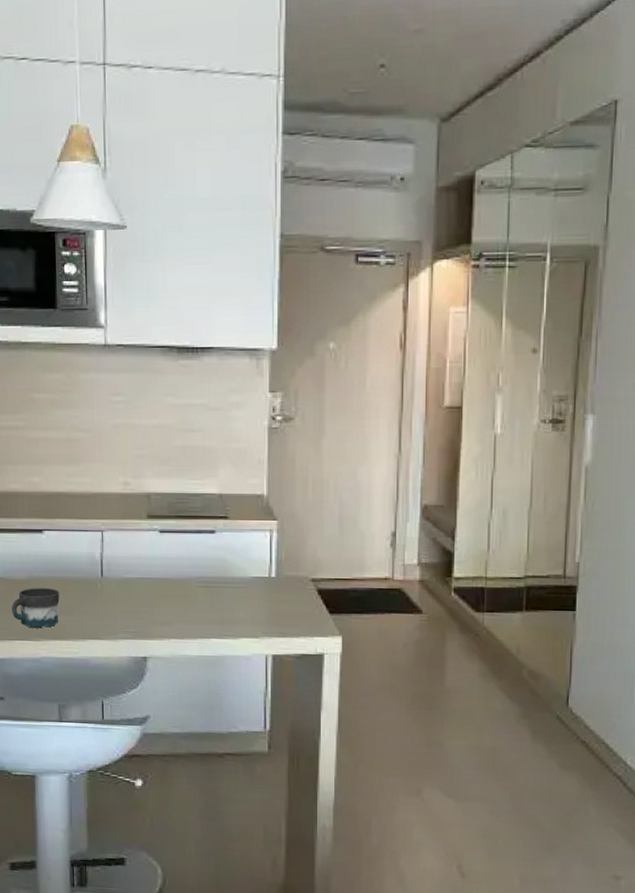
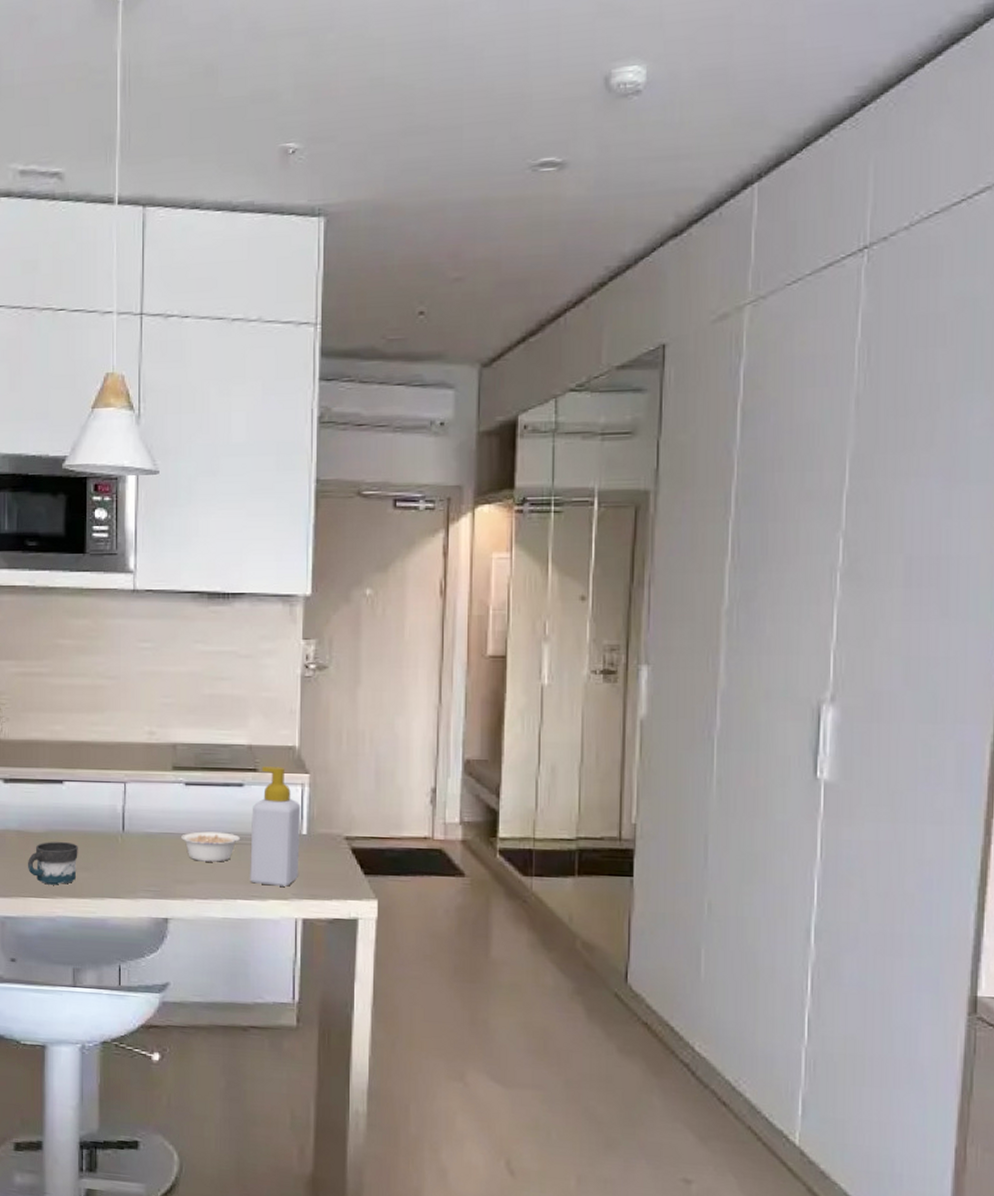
legume: none [157,576,219,604] -> present [181,831,246,862]
soap bottle: none [222,514,270,626] -> present [250,766,301,887]

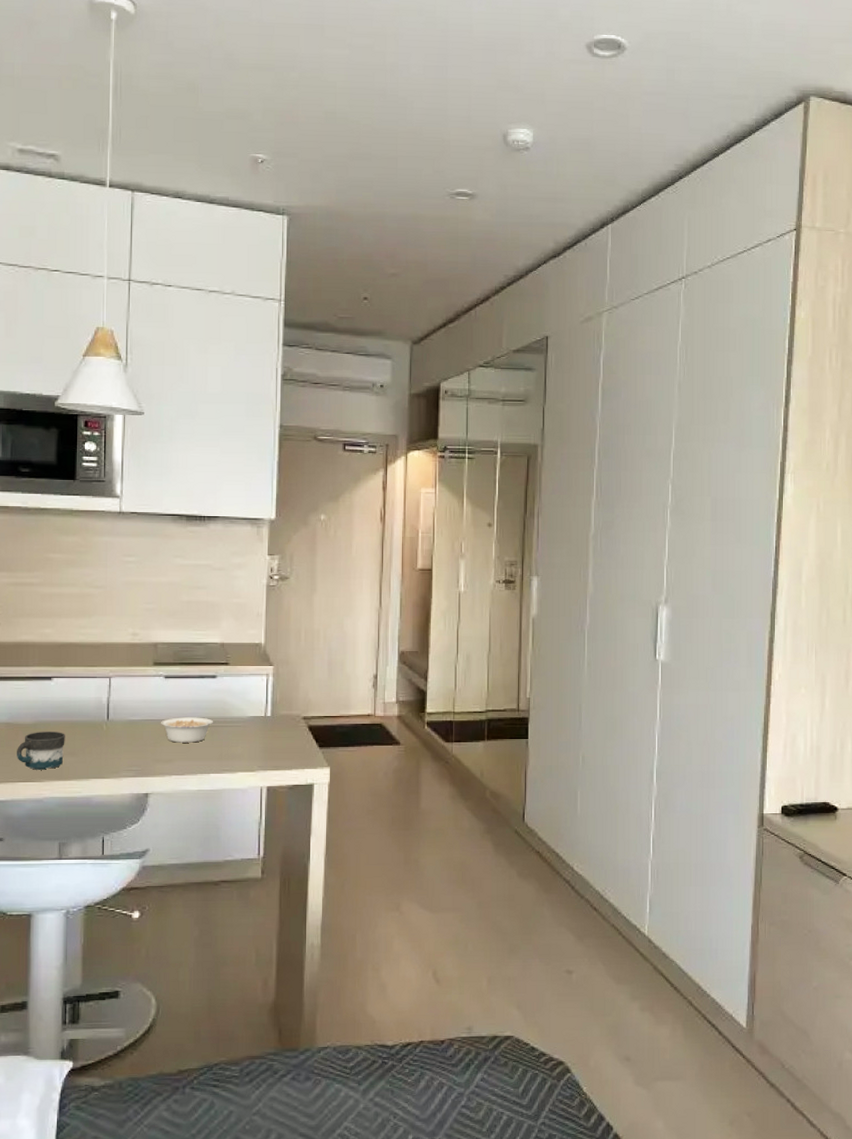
soap bottle: present [250,766,301,887] -> none [222,660,266,760]

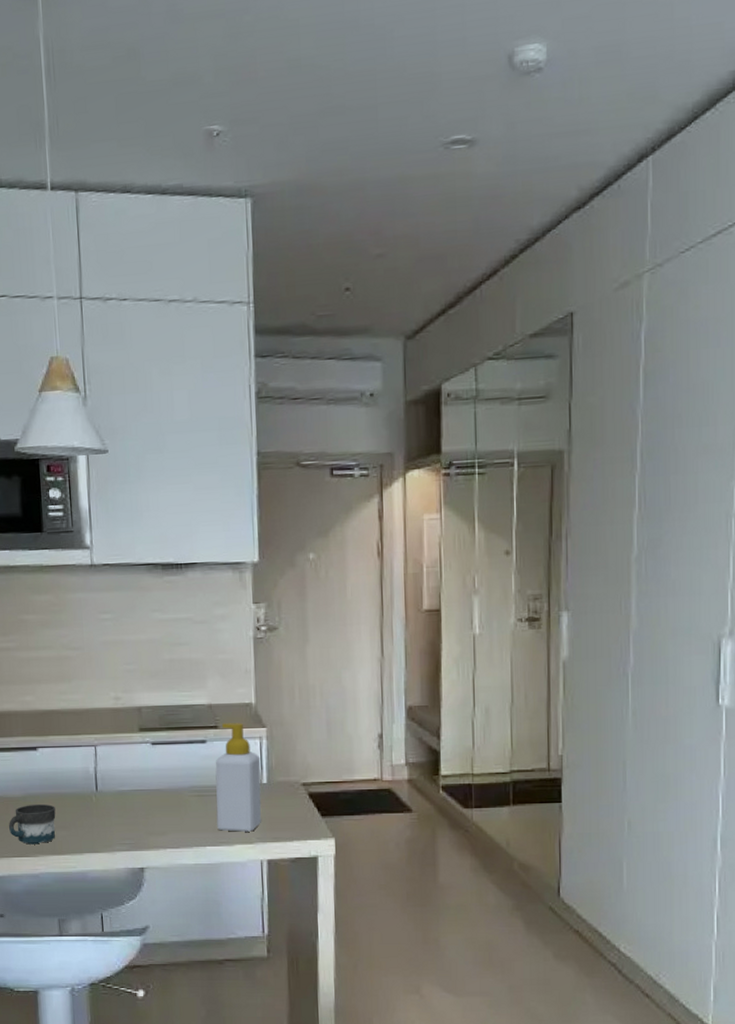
legume: present [161,717,219,743] -> none [151,786,212,814]
soap bottle: none [222,660,266,760] -> present [215,723,262,832]

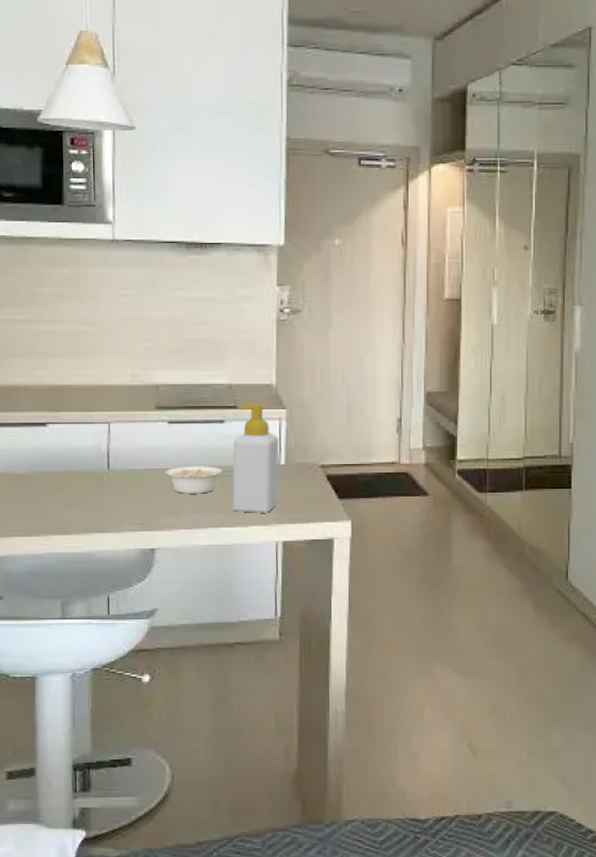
mug: present [9,804,56,845] -> none [13,482,64,524]
legume: none [151,786,212,814] -> present [166,466,228,494]

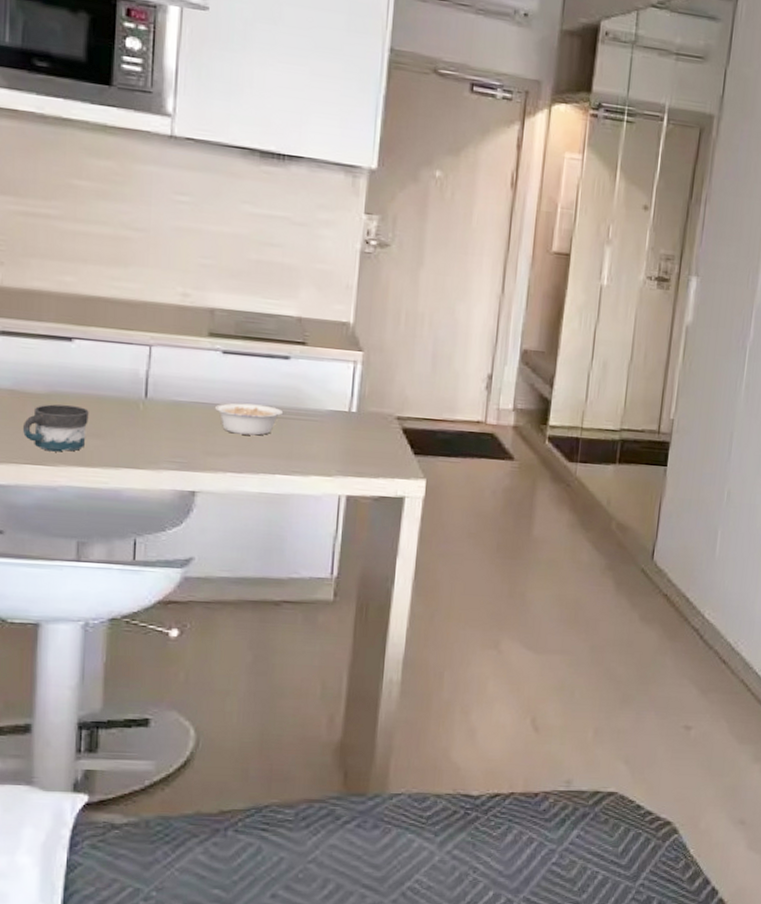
mug: none [13,482,64,524] -> present [23,404,89,452]
soap bottle: present [232,403,279,513] -> none [291,340,352,463]

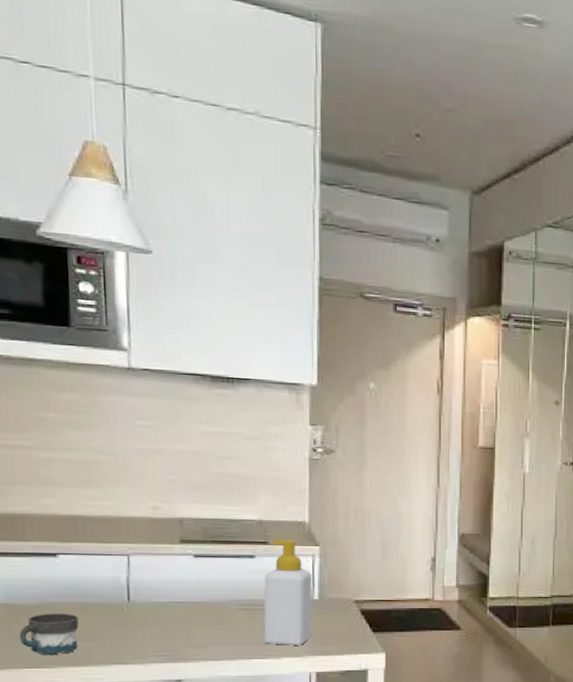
legume: present [215,402,290,436] -> none [192,599,259,627]
soap bottle: none [291,340,352,463] -> present [263,539,313,645]

